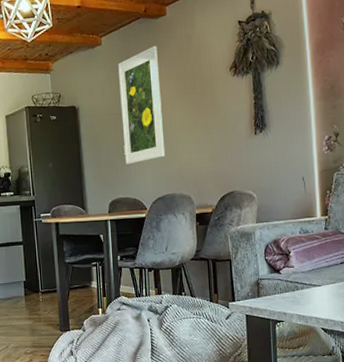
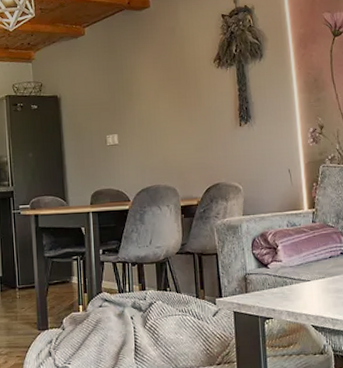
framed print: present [118,45,166,165] -> none [101,36,150,155]

